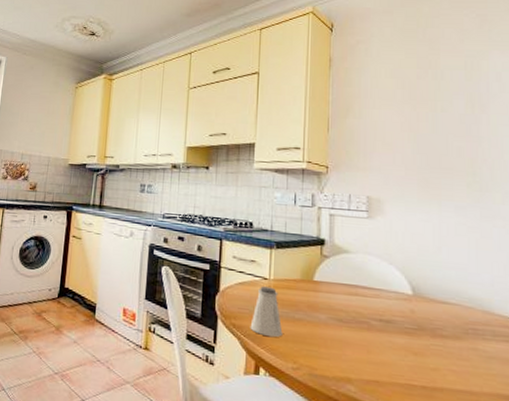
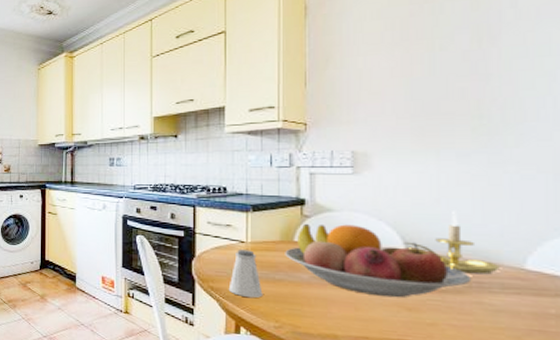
fruit bowl: none [305,263,469,342] -> present [285,223,472,298]
candle holder: none [409,259,492,322] -> present [402,211,500,275]

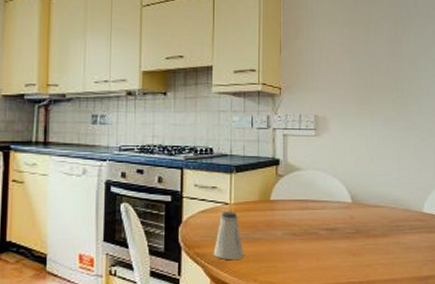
fruit bowl: present [285,223,472,298] -> none [263,182,393,246]
candle holder: present [402,211,500,275] -> none [349,167,409,219]

